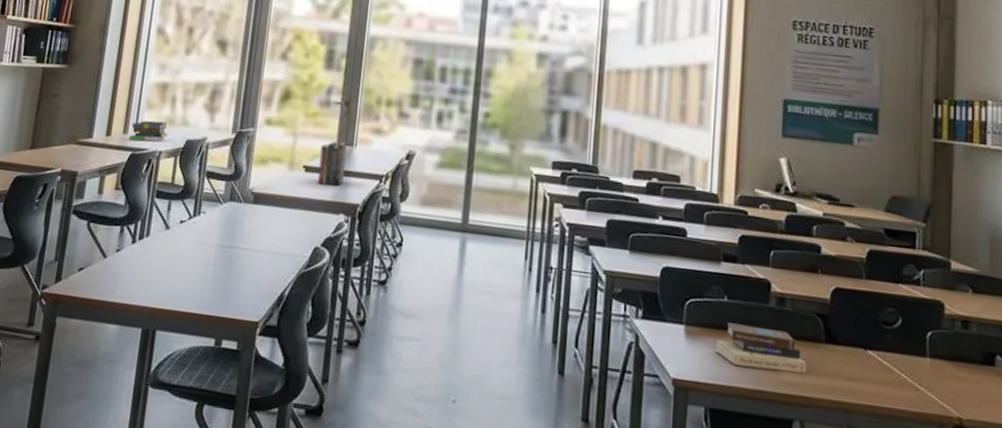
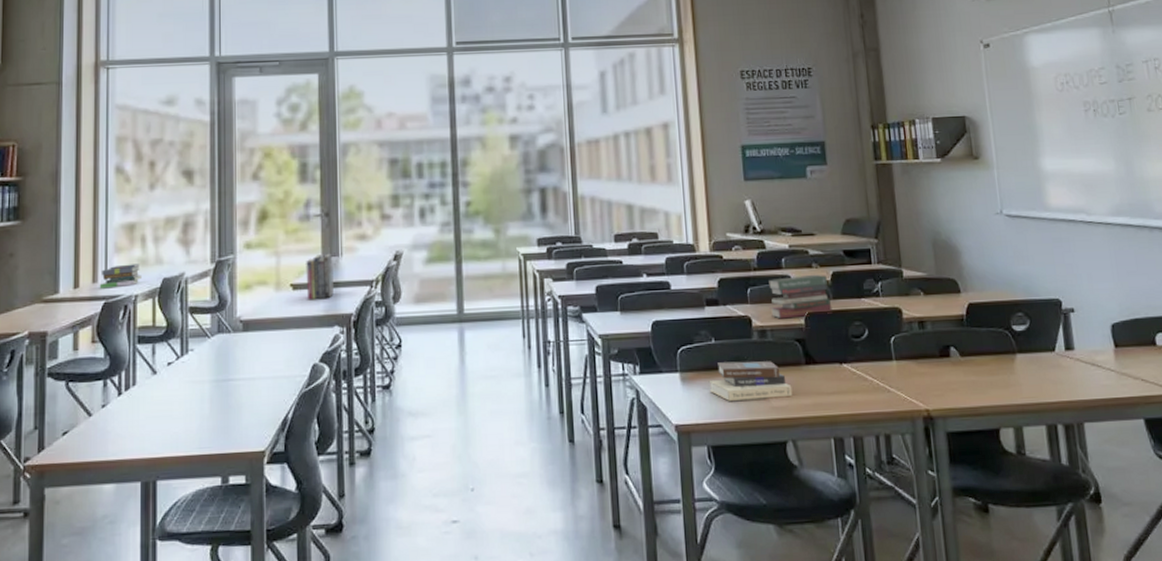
books: none [793,245,864,294] -> present [769,274,833,319]

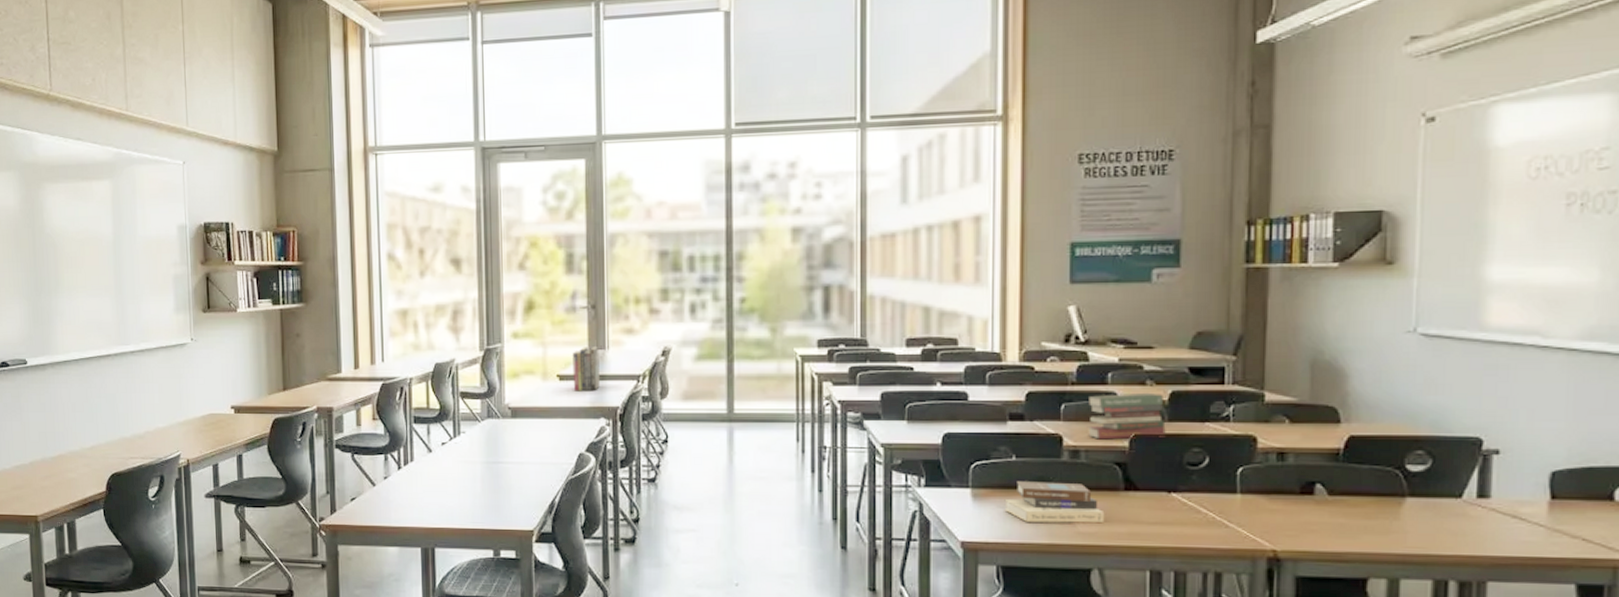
books: present [99,263,142,289] -> none [377,348,415,371]

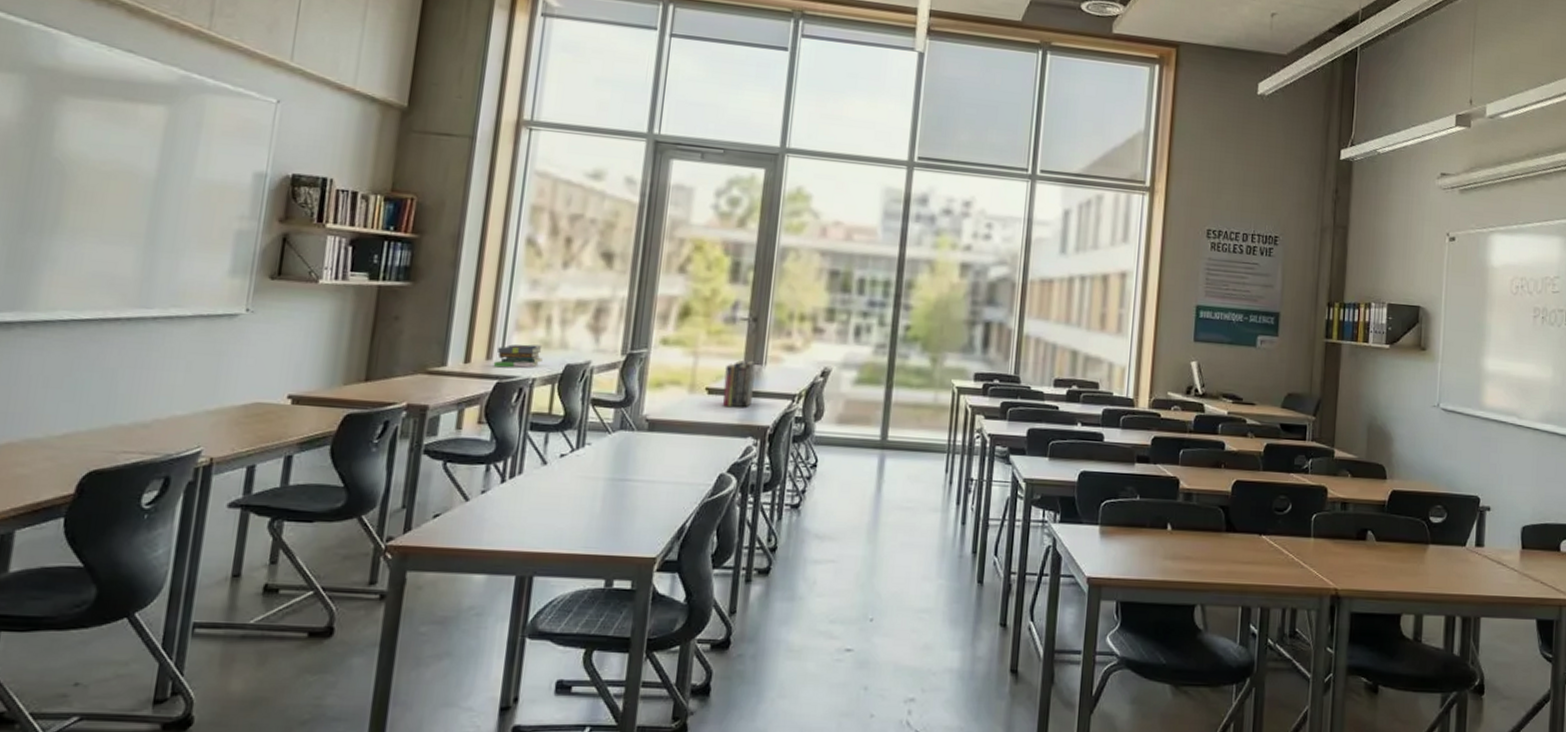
books: none [377,348,415,371] -> present [493,344,543,368]
books: present [1004,481,1105,524] -> none [1126,520,1209,562]
books: present [1087,392,1166,440] -> none [1199,443,1261,485]

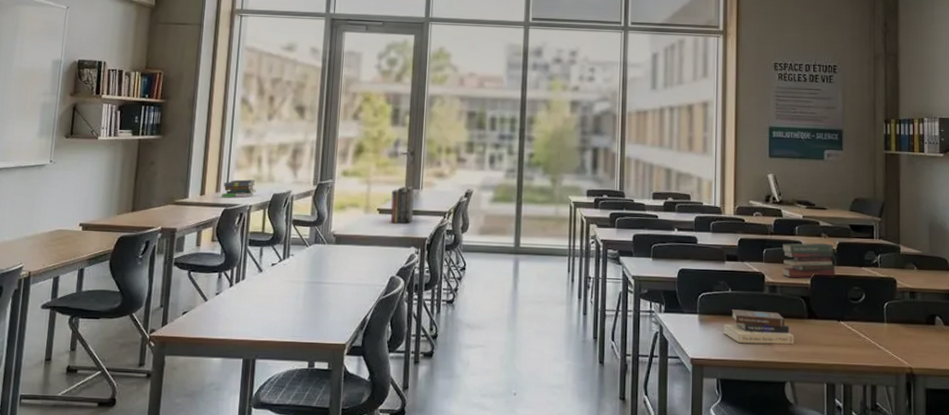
books: none [1126,520,1209,562] -> present [723,309,794,345]
books: none [1199,443,1261,485] -> present [781,242,835,278]

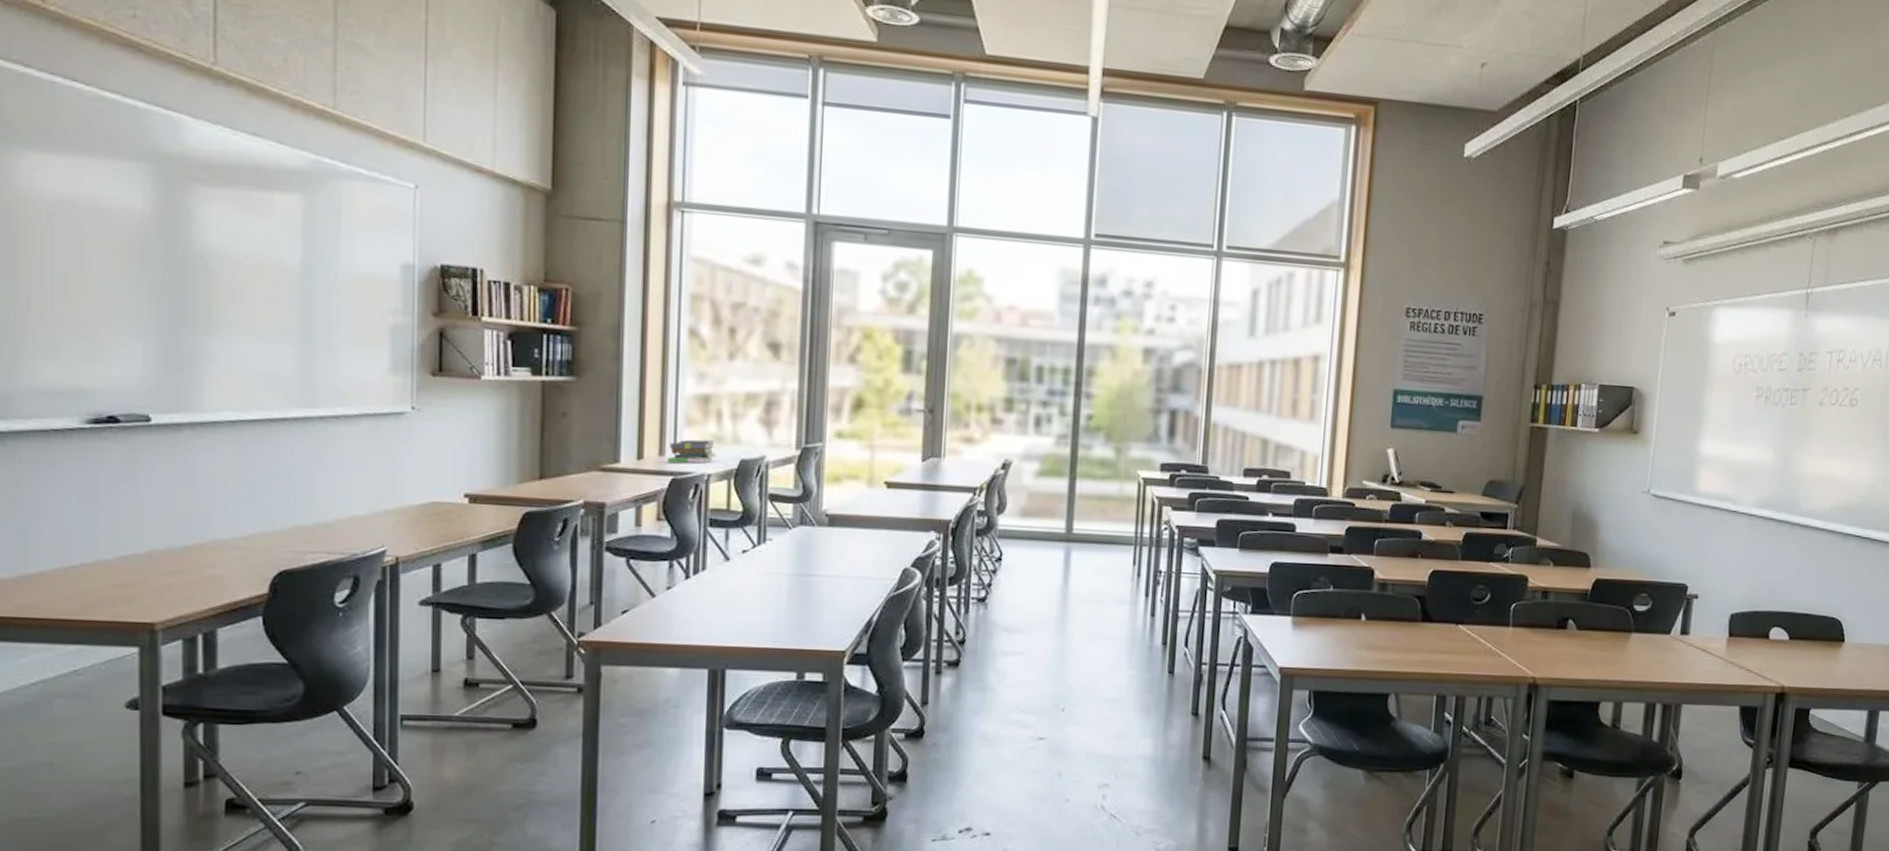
books: present [390,186,414,224] -> none [902,453,934,502]
books: present [723,309,794,345] -> none [1319,610,1404,652]
books: present [781,242,835,278] -> none [1395,532,1459,575]

